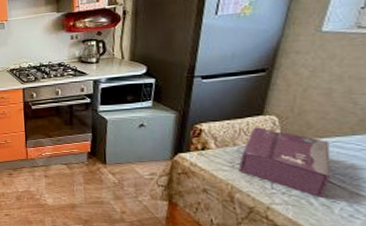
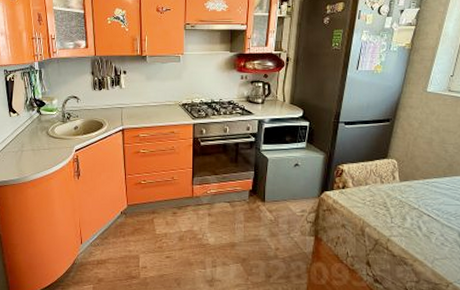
tissue box: present [238,127,331,199] -> none [368,168,431,231]

